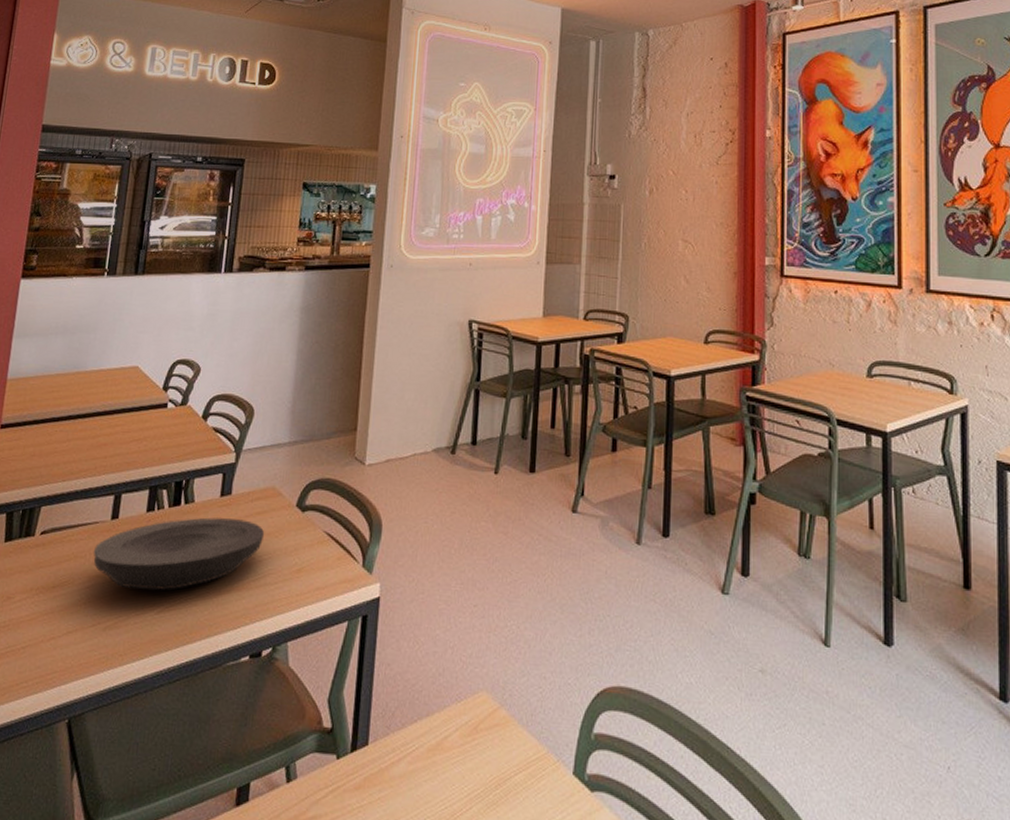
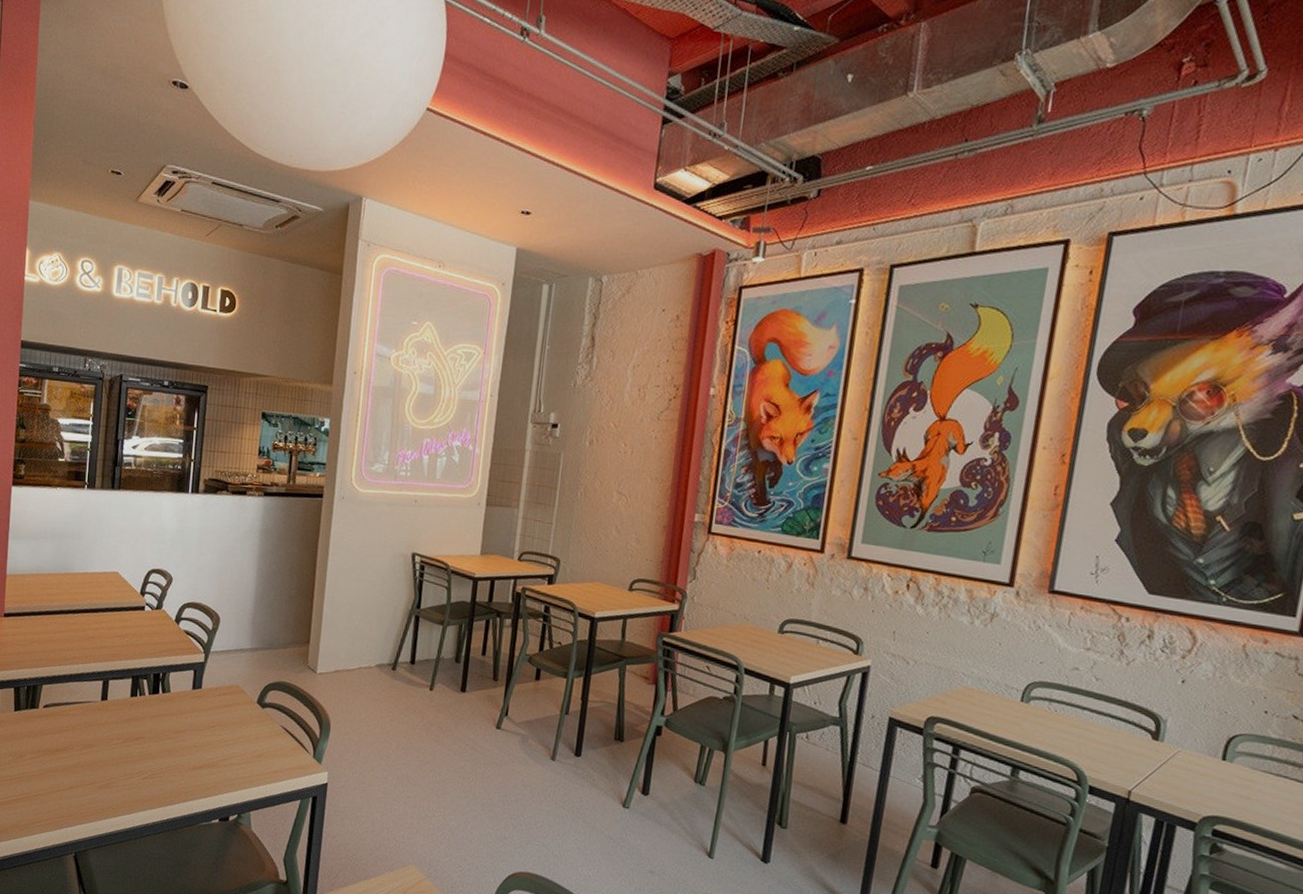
plate: present [93,517,265,591] -> none [87,705,231,762]

